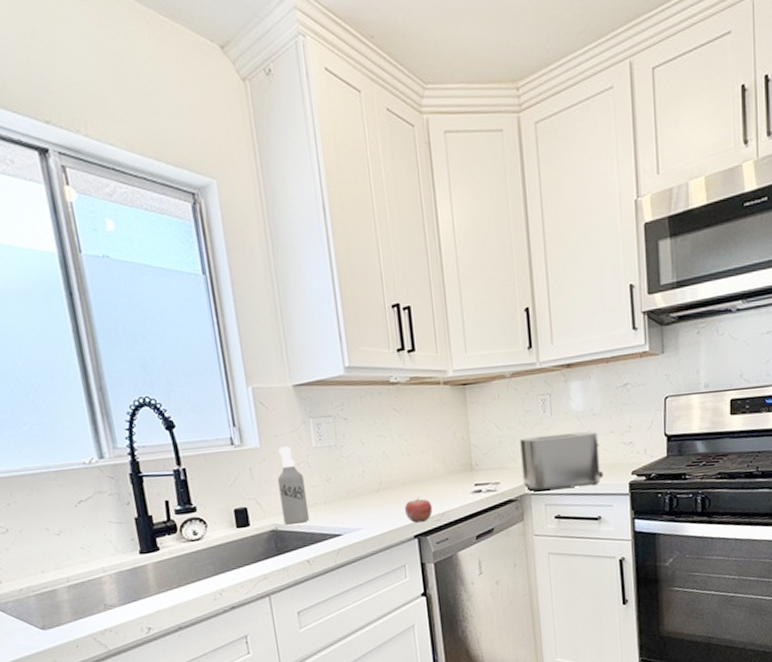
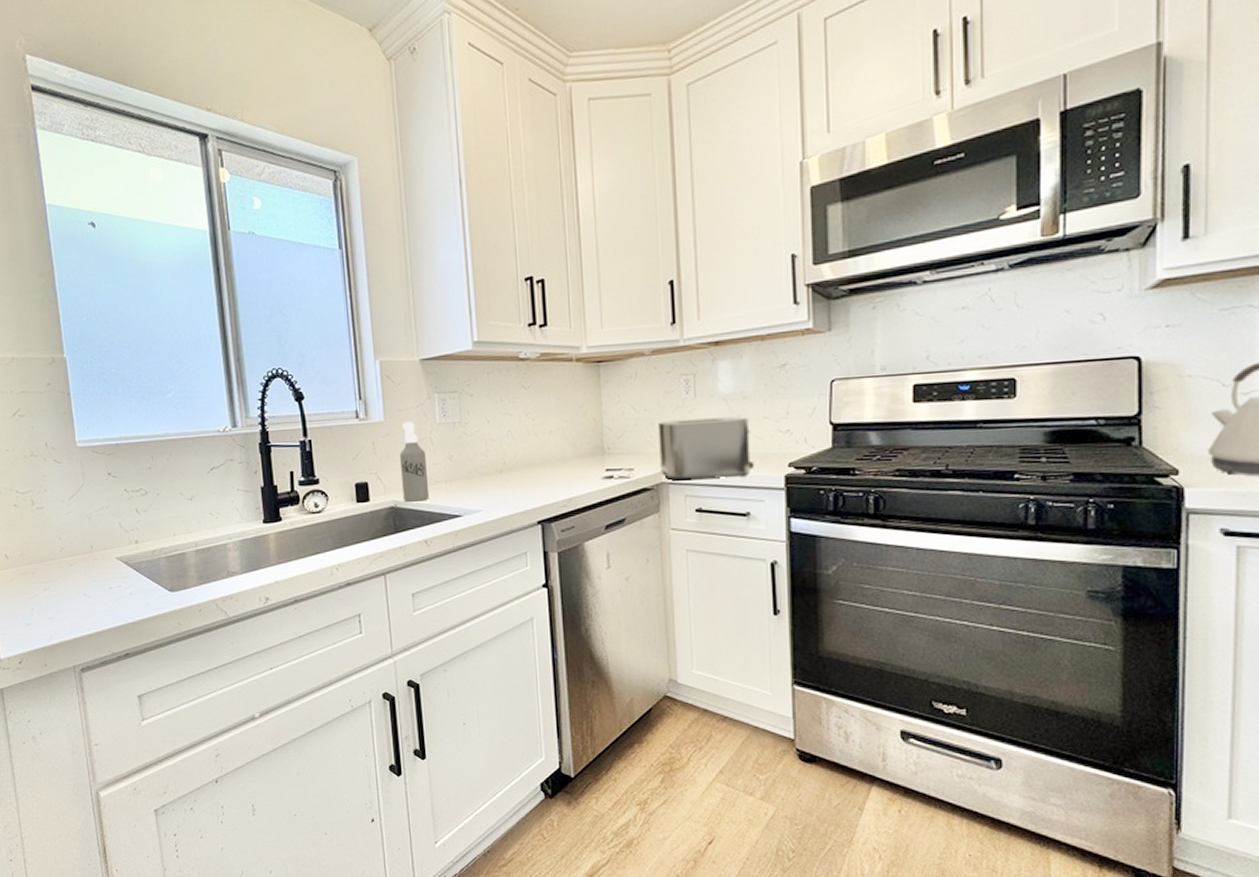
fruit: present [404,497,433,524] -> none [528,480,559,509]

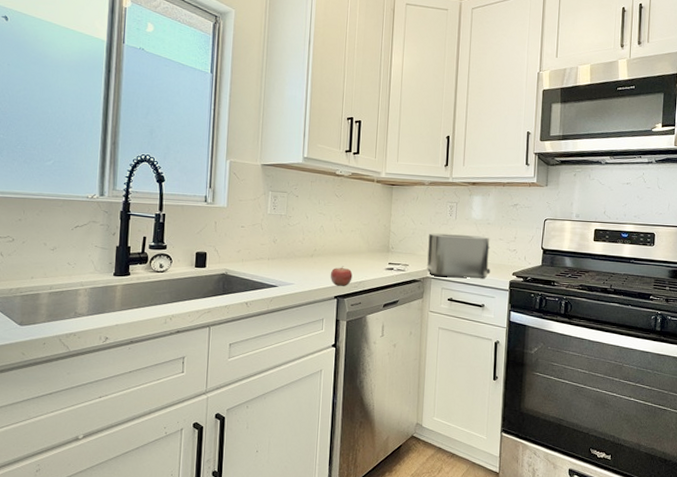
spray bottle: present [399,421,430,502] -> none [233,209,256,272]
fruit: none [528,480,559,509] -> present [330,266,353,287]

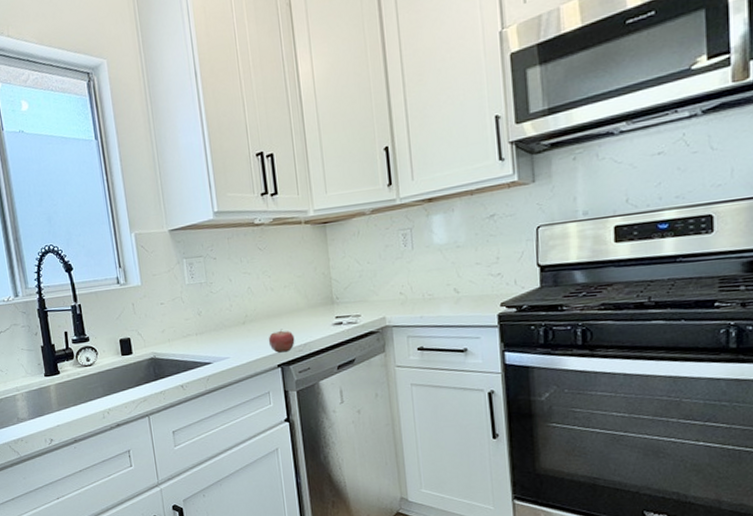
toaster: present [427,233,491,280] -> none [381,264,469,324]

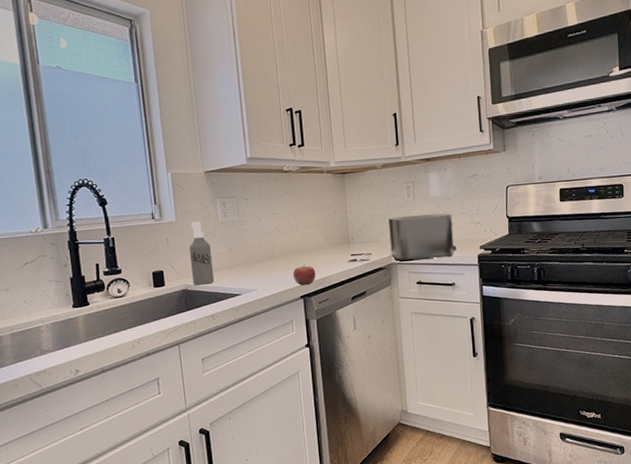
spray bottle: none [155,284,183,353] -> present [189,221,215,285]
toaster: none [381,264,469,324] -> present [388,213,457,262]

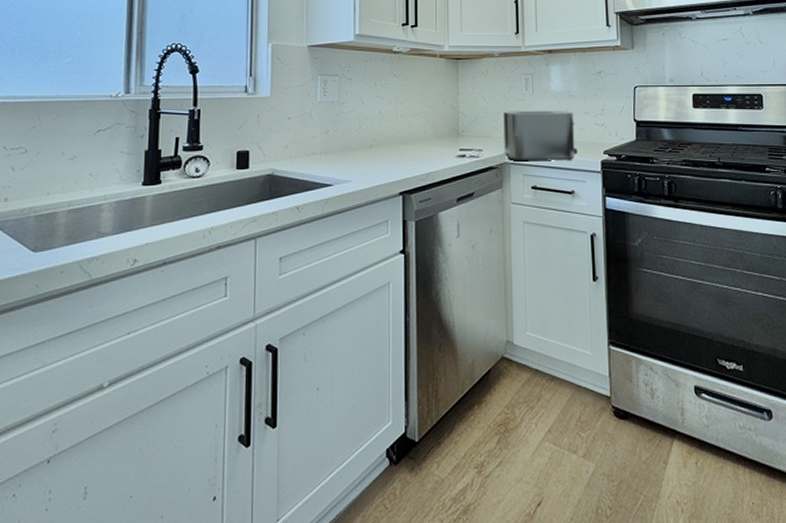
spray bottle: present [189,221,215,285] -> none [280,98,306,170]
fruit: present [292,264,316,287] -> none [393,156,419,181]

